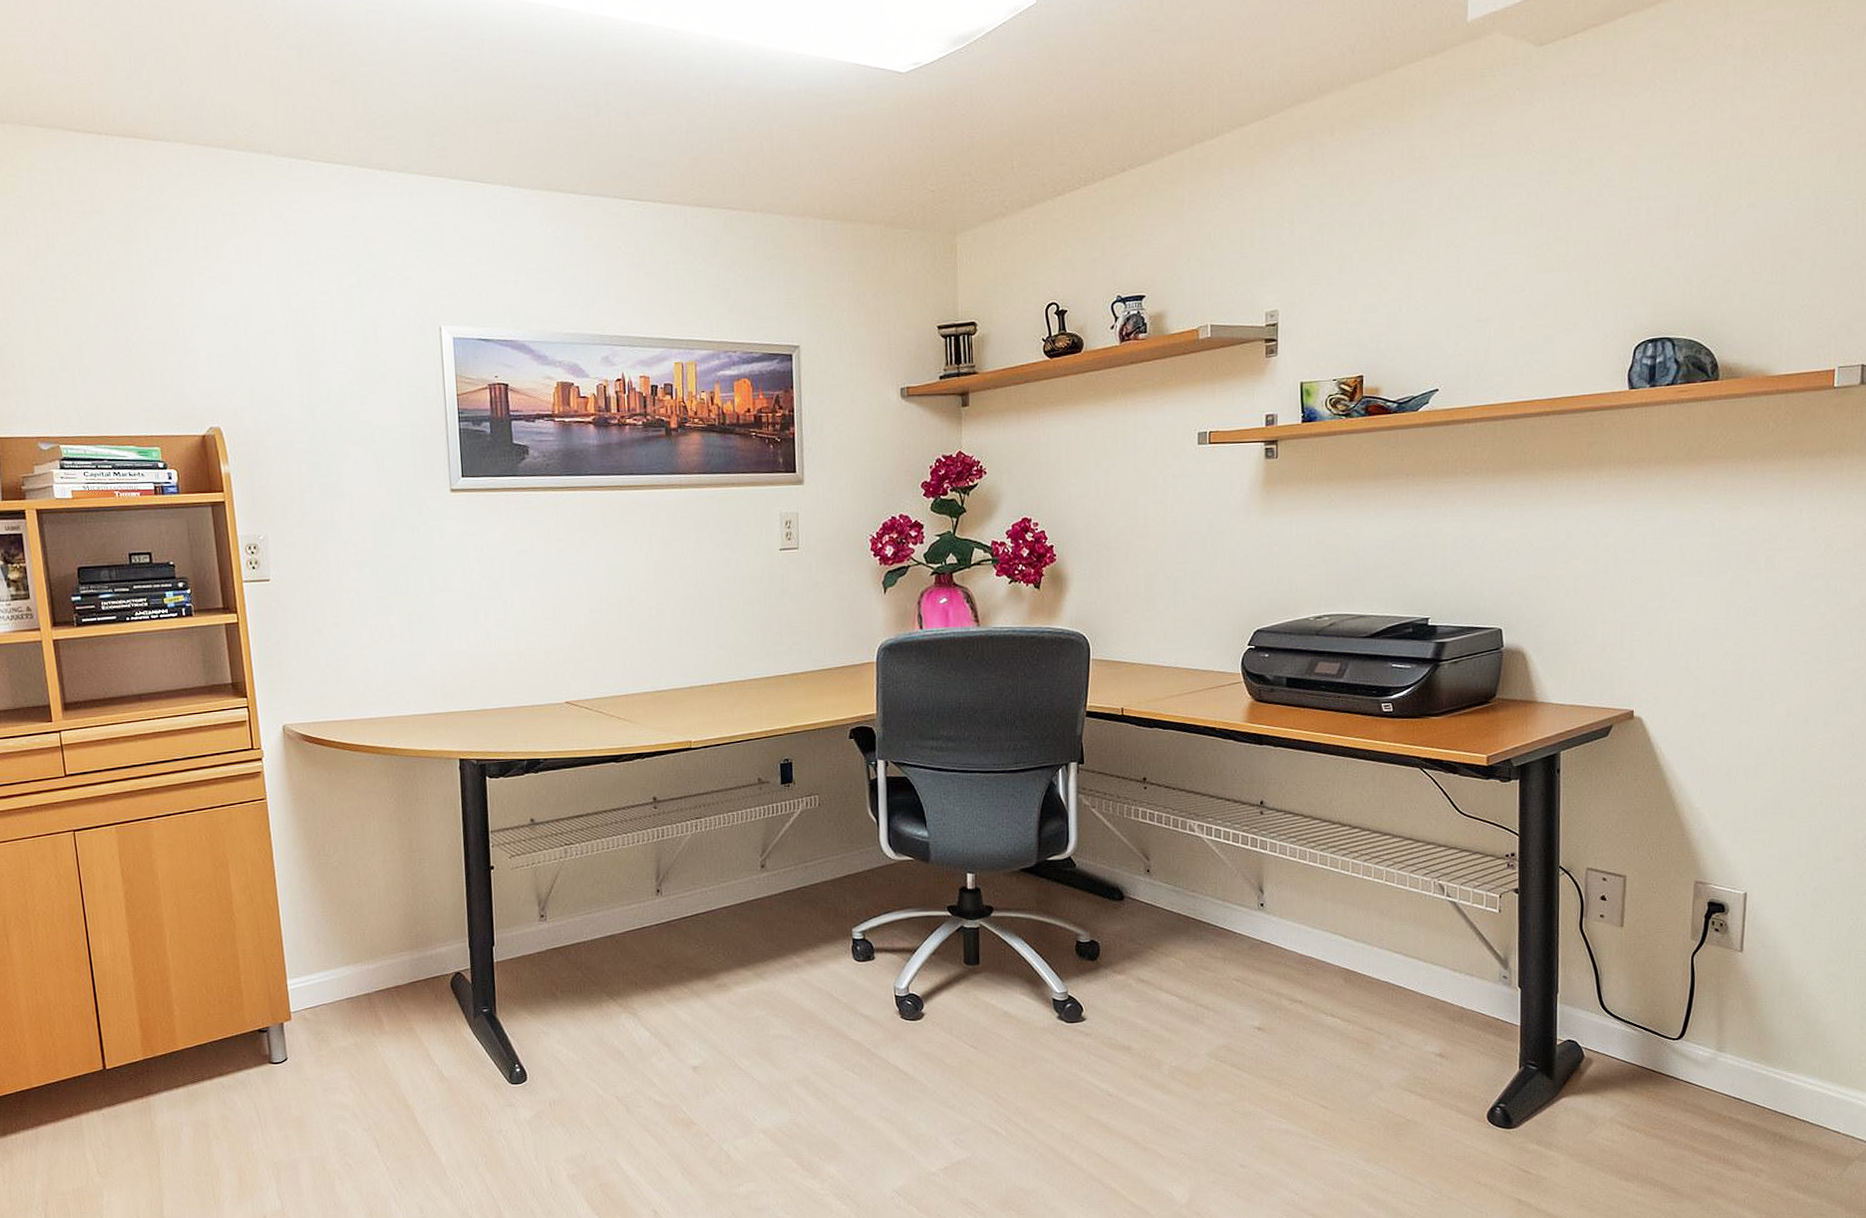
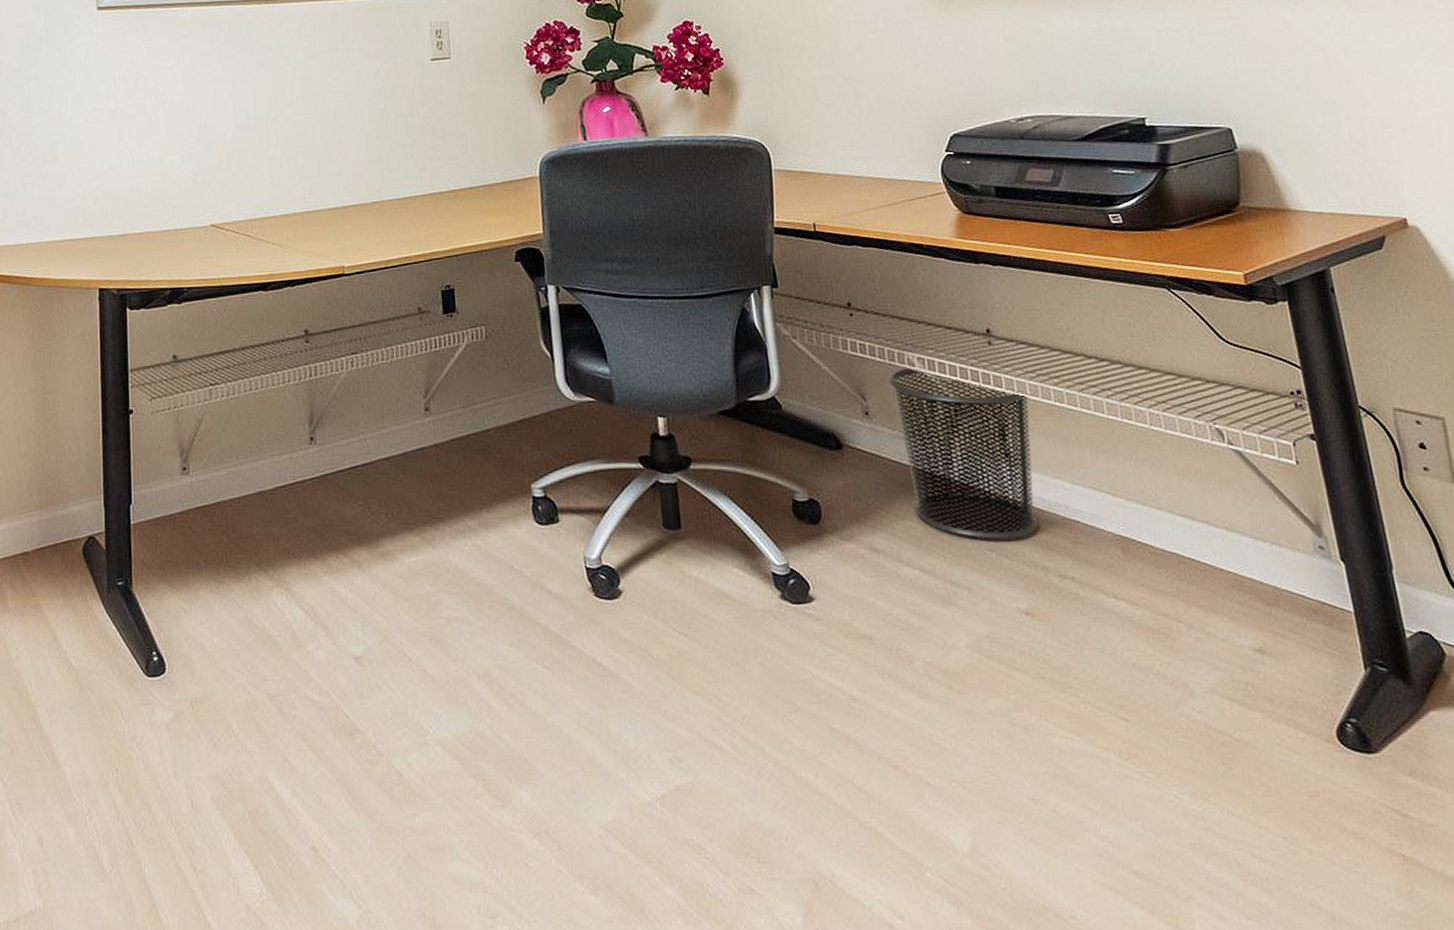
waste bin: none [1170,832,1288,972] -> present [888,366,1039,540]

